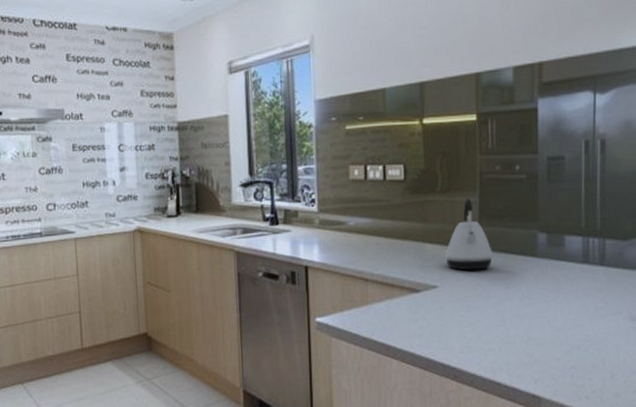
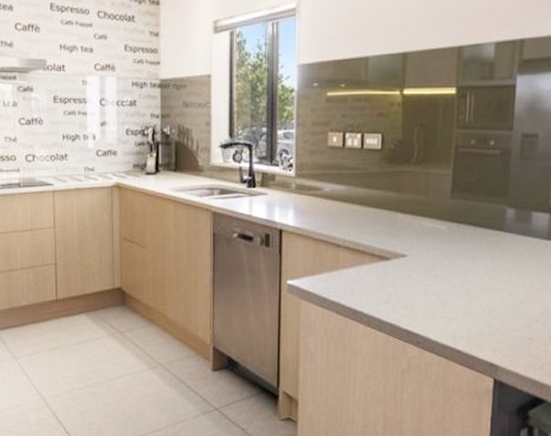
kettle: present [445,198,494,270] -> none [416,170,463,241]

